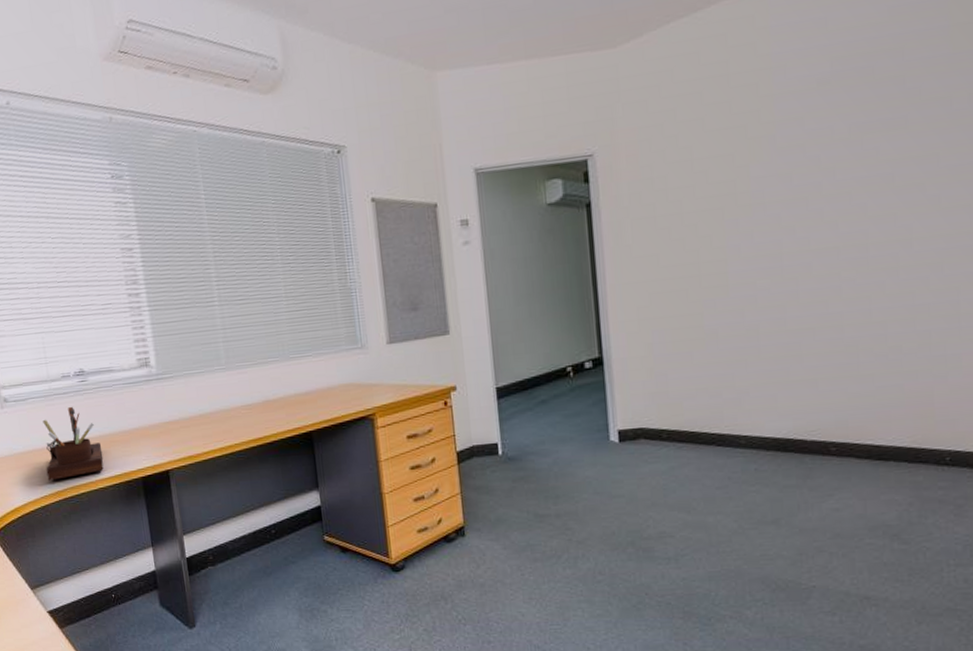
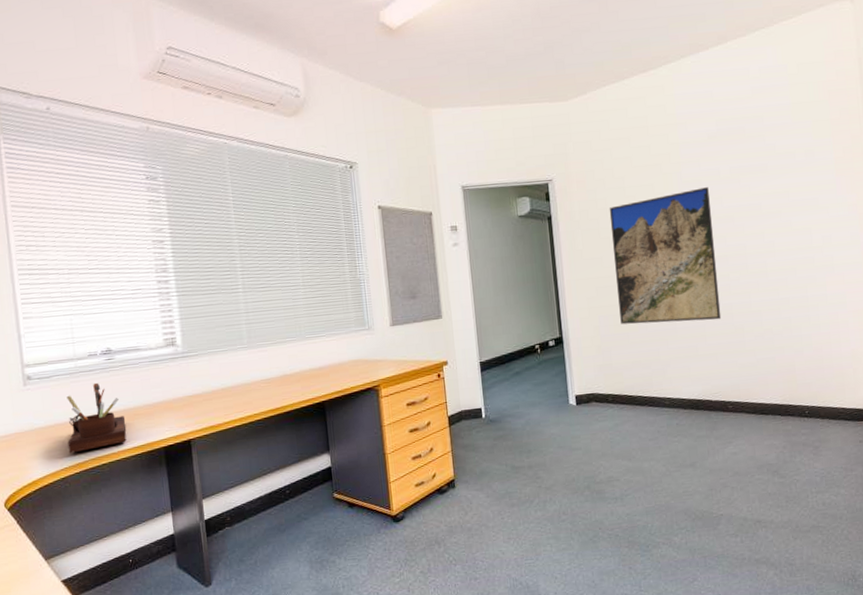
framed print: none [670,154,826,341] -> present [609,187,722,325]

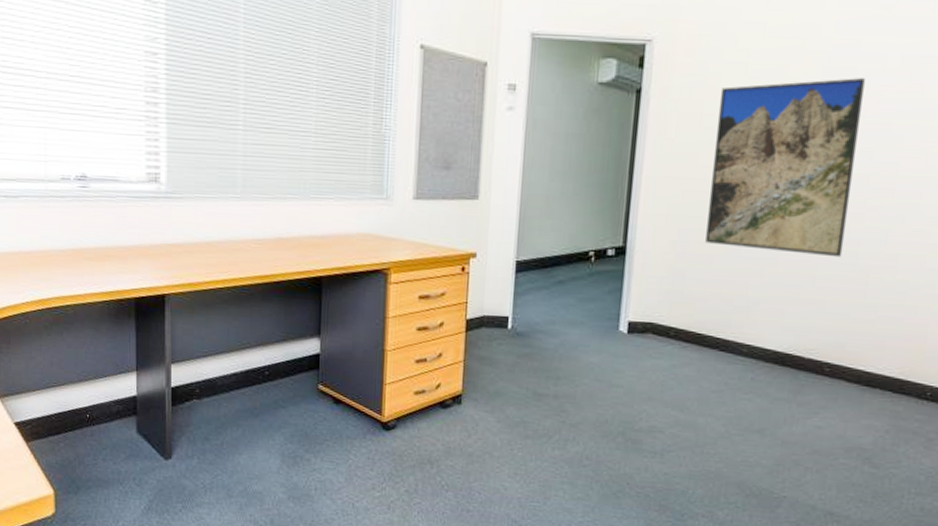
desk organizer: present [67,382,127,453] -> none [31,211,96,288]

